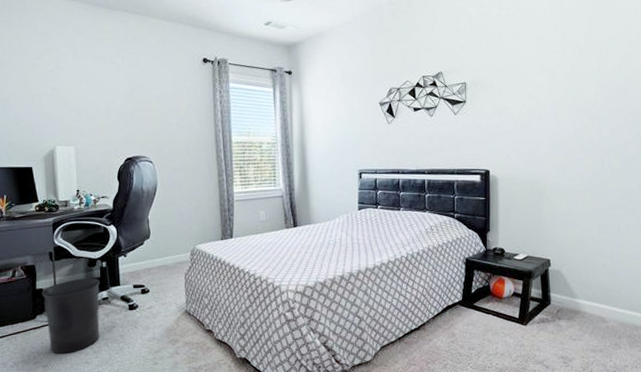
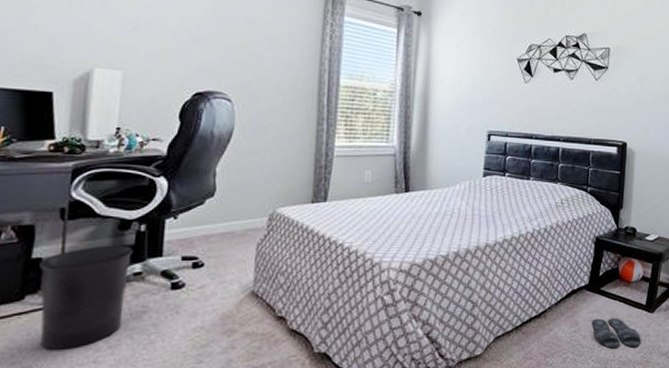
slippers: none [467,330,516,357] -> present [591,318,641,349]

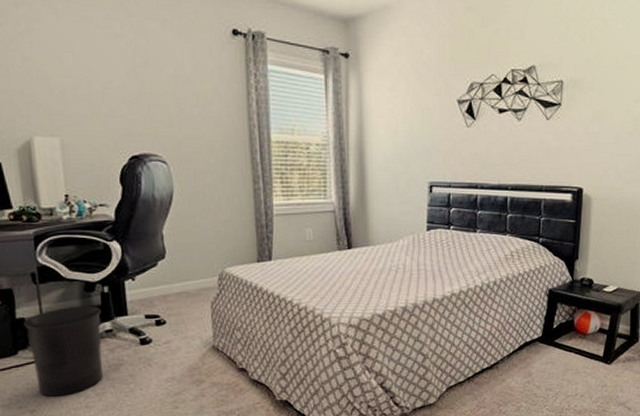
slippers: present [591,318,641,349] -> none [545,369,598,399]

